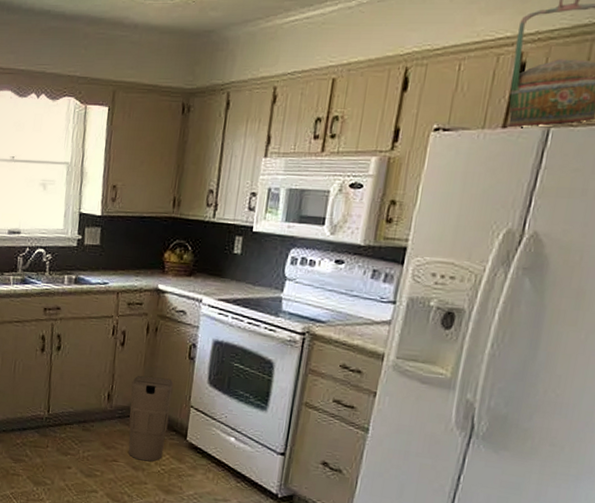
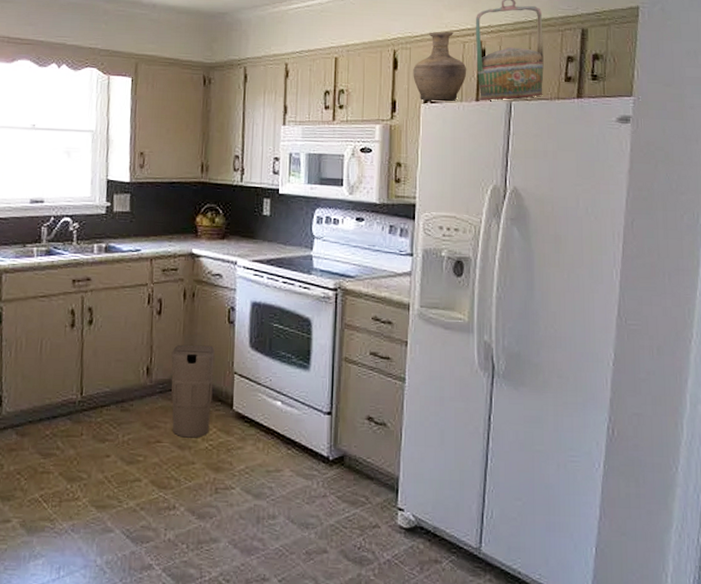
vase: none [425,42,497,129] -> present [413,31,467,101]

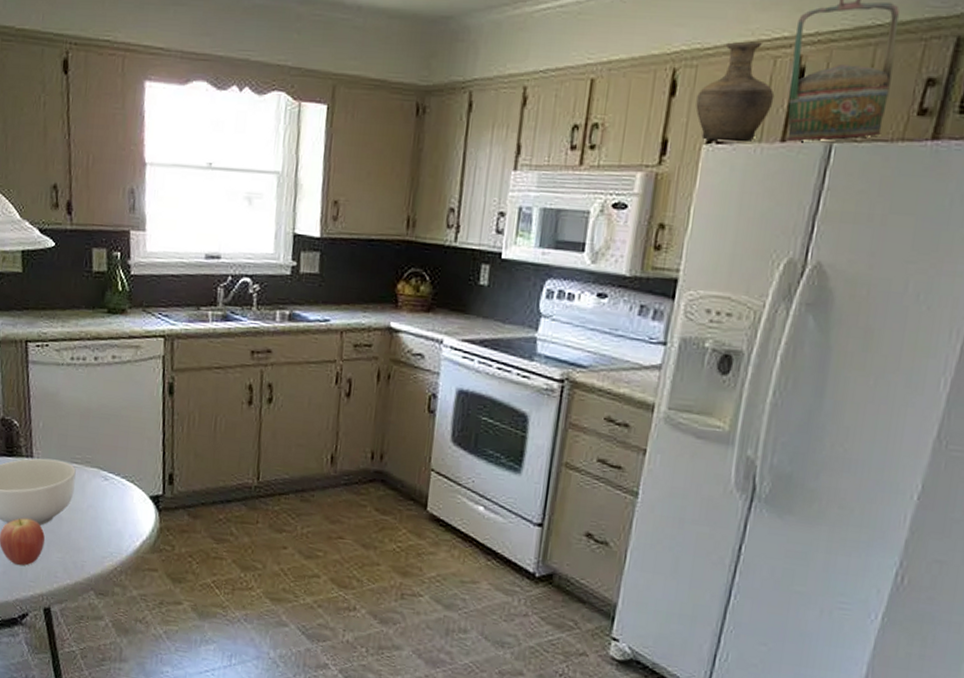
trash can: present [171,344,215,438] -> none [356,432,410,538]

